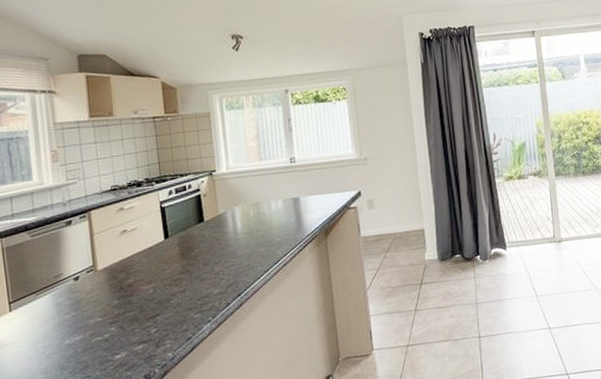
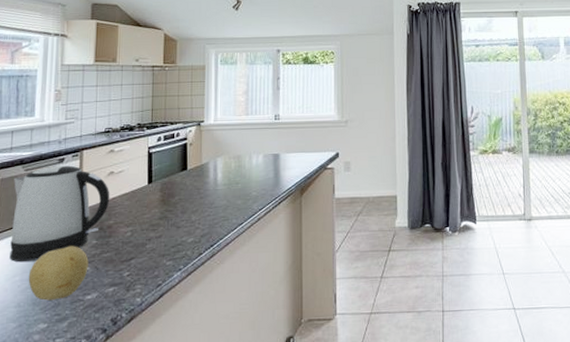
kettle: none [20,227,127,329] -> present [9,165,110,262]
fruit: none [51,308,113,364] -> present [28,246,89,301]

